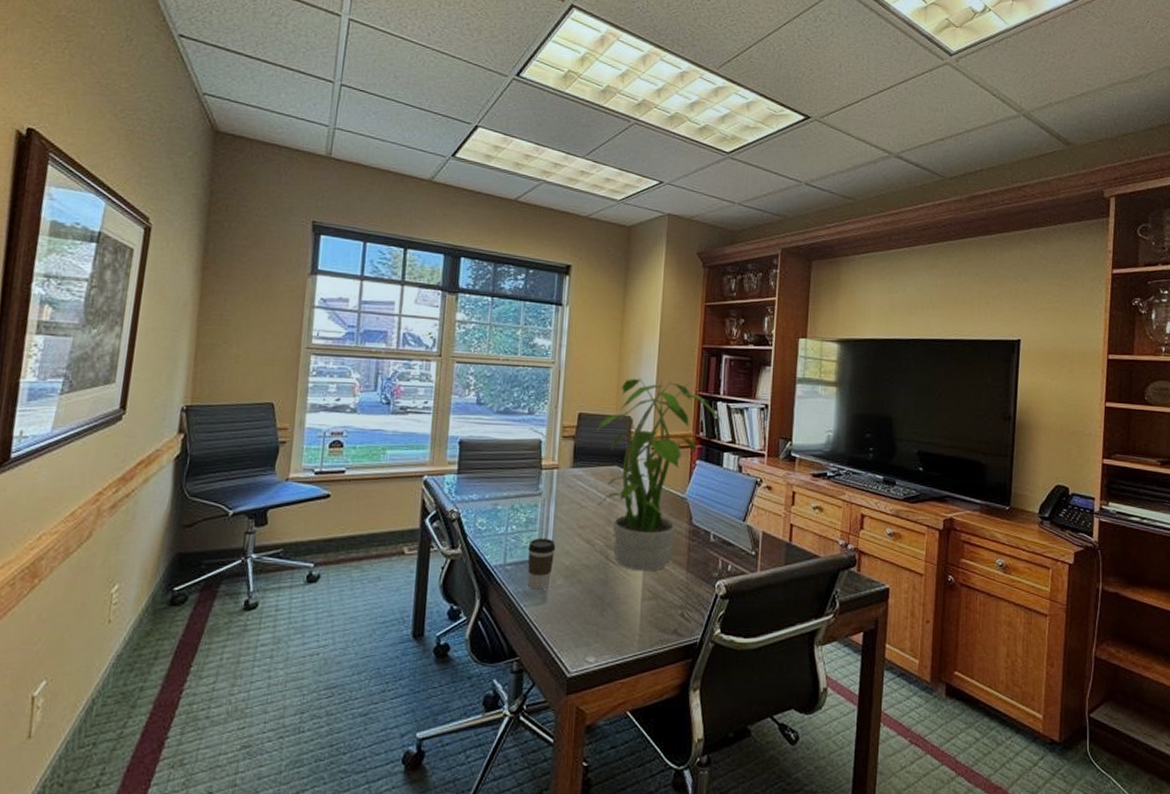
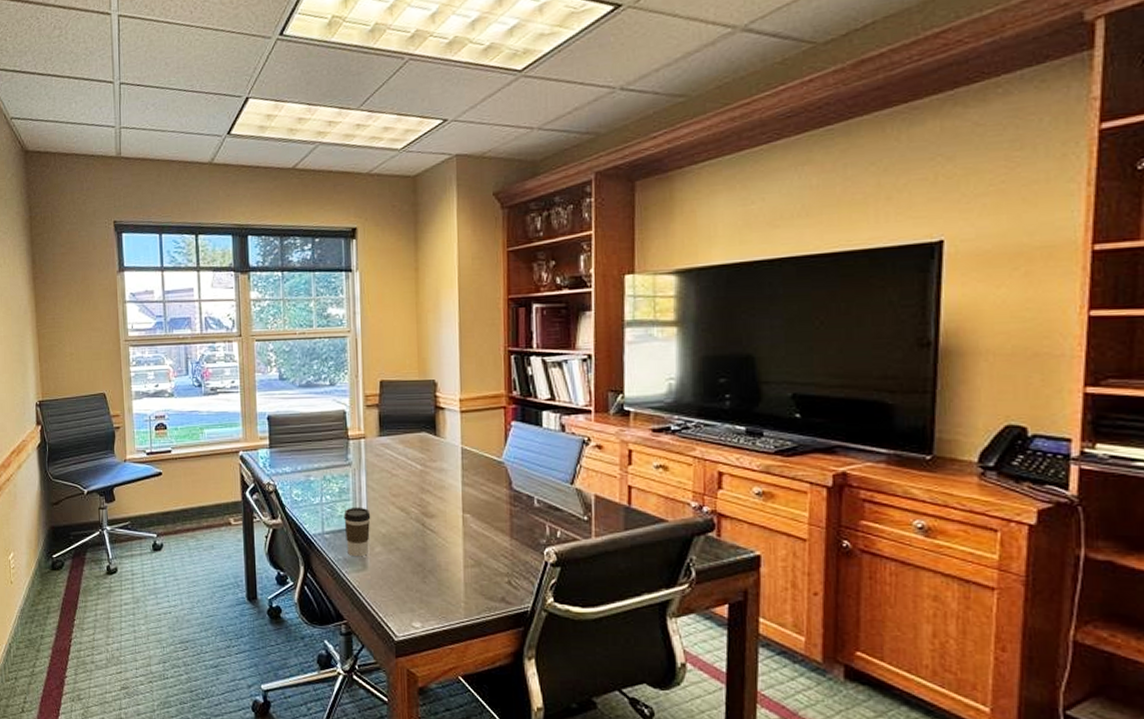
potted plant: present [596,378,722,572] -> none [399,337,538,539]

